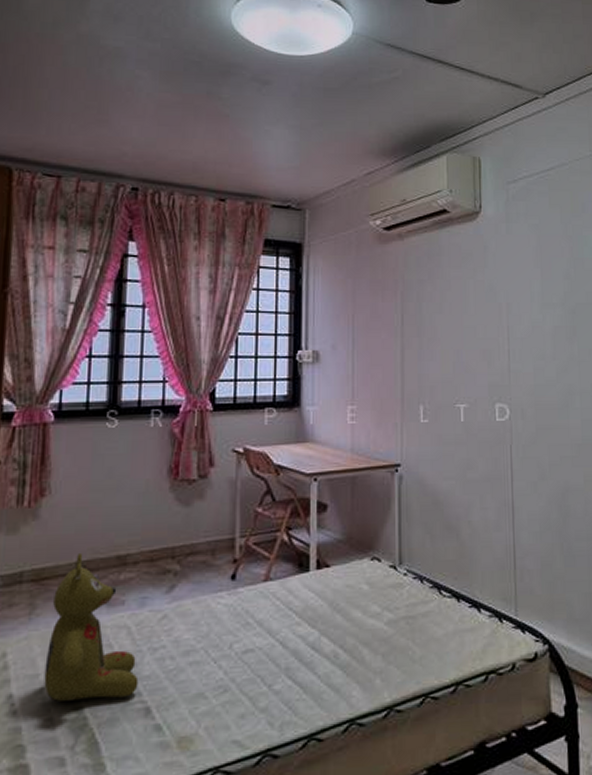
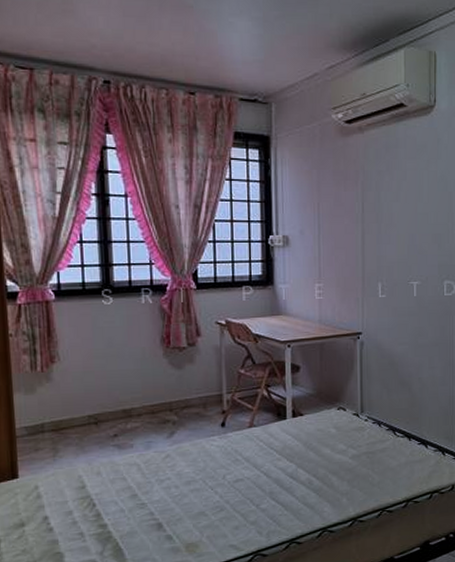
stuffed bear: present [44,552,139,701] -> none [71,407,151,520]

